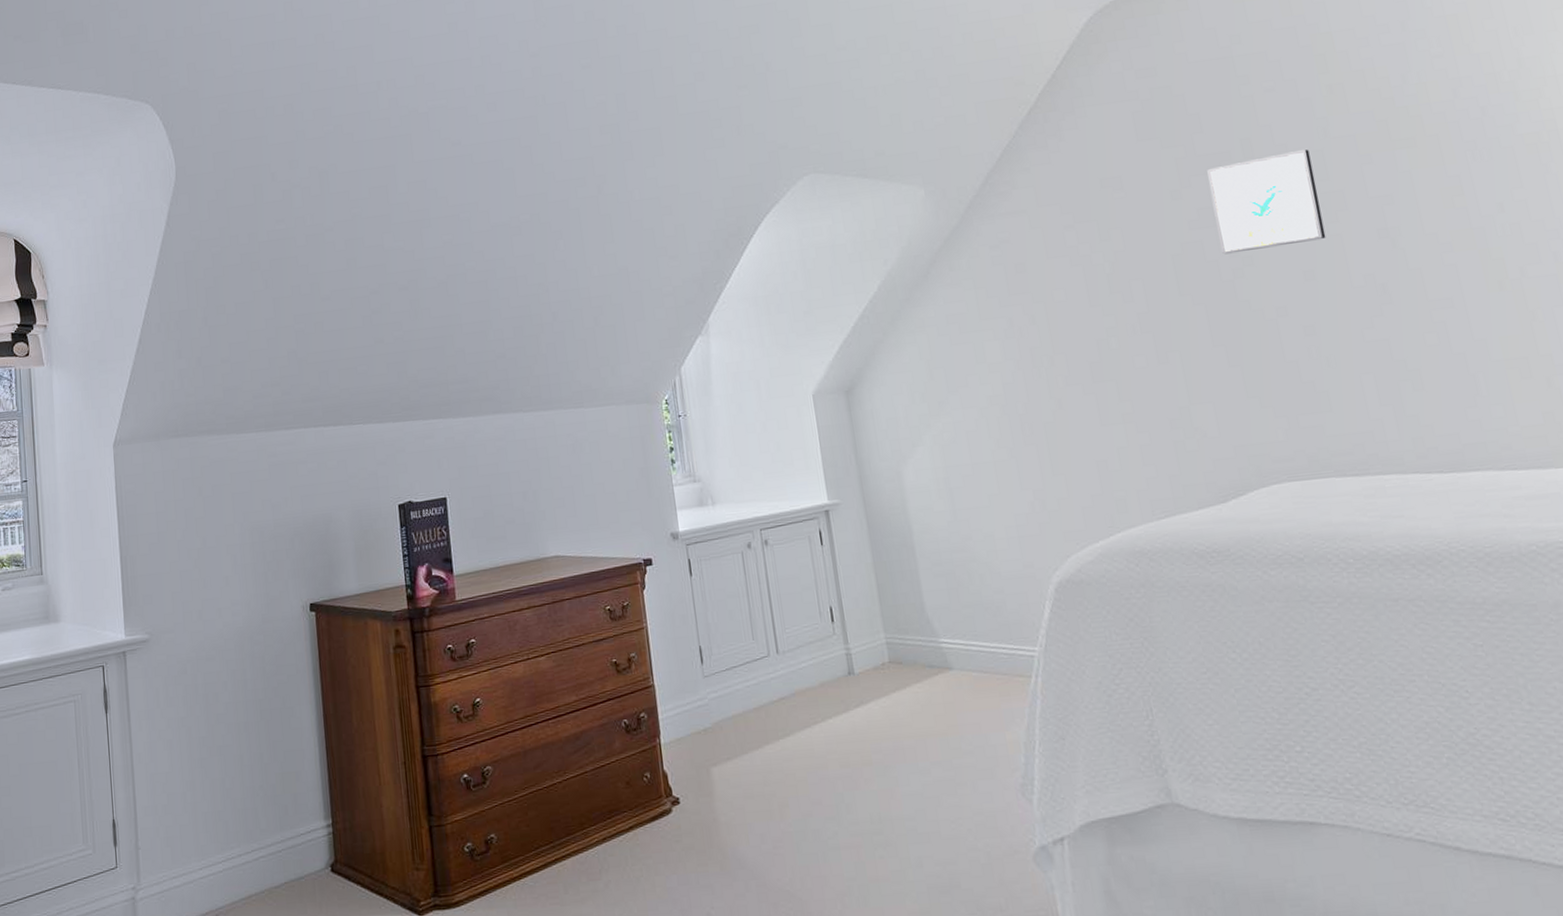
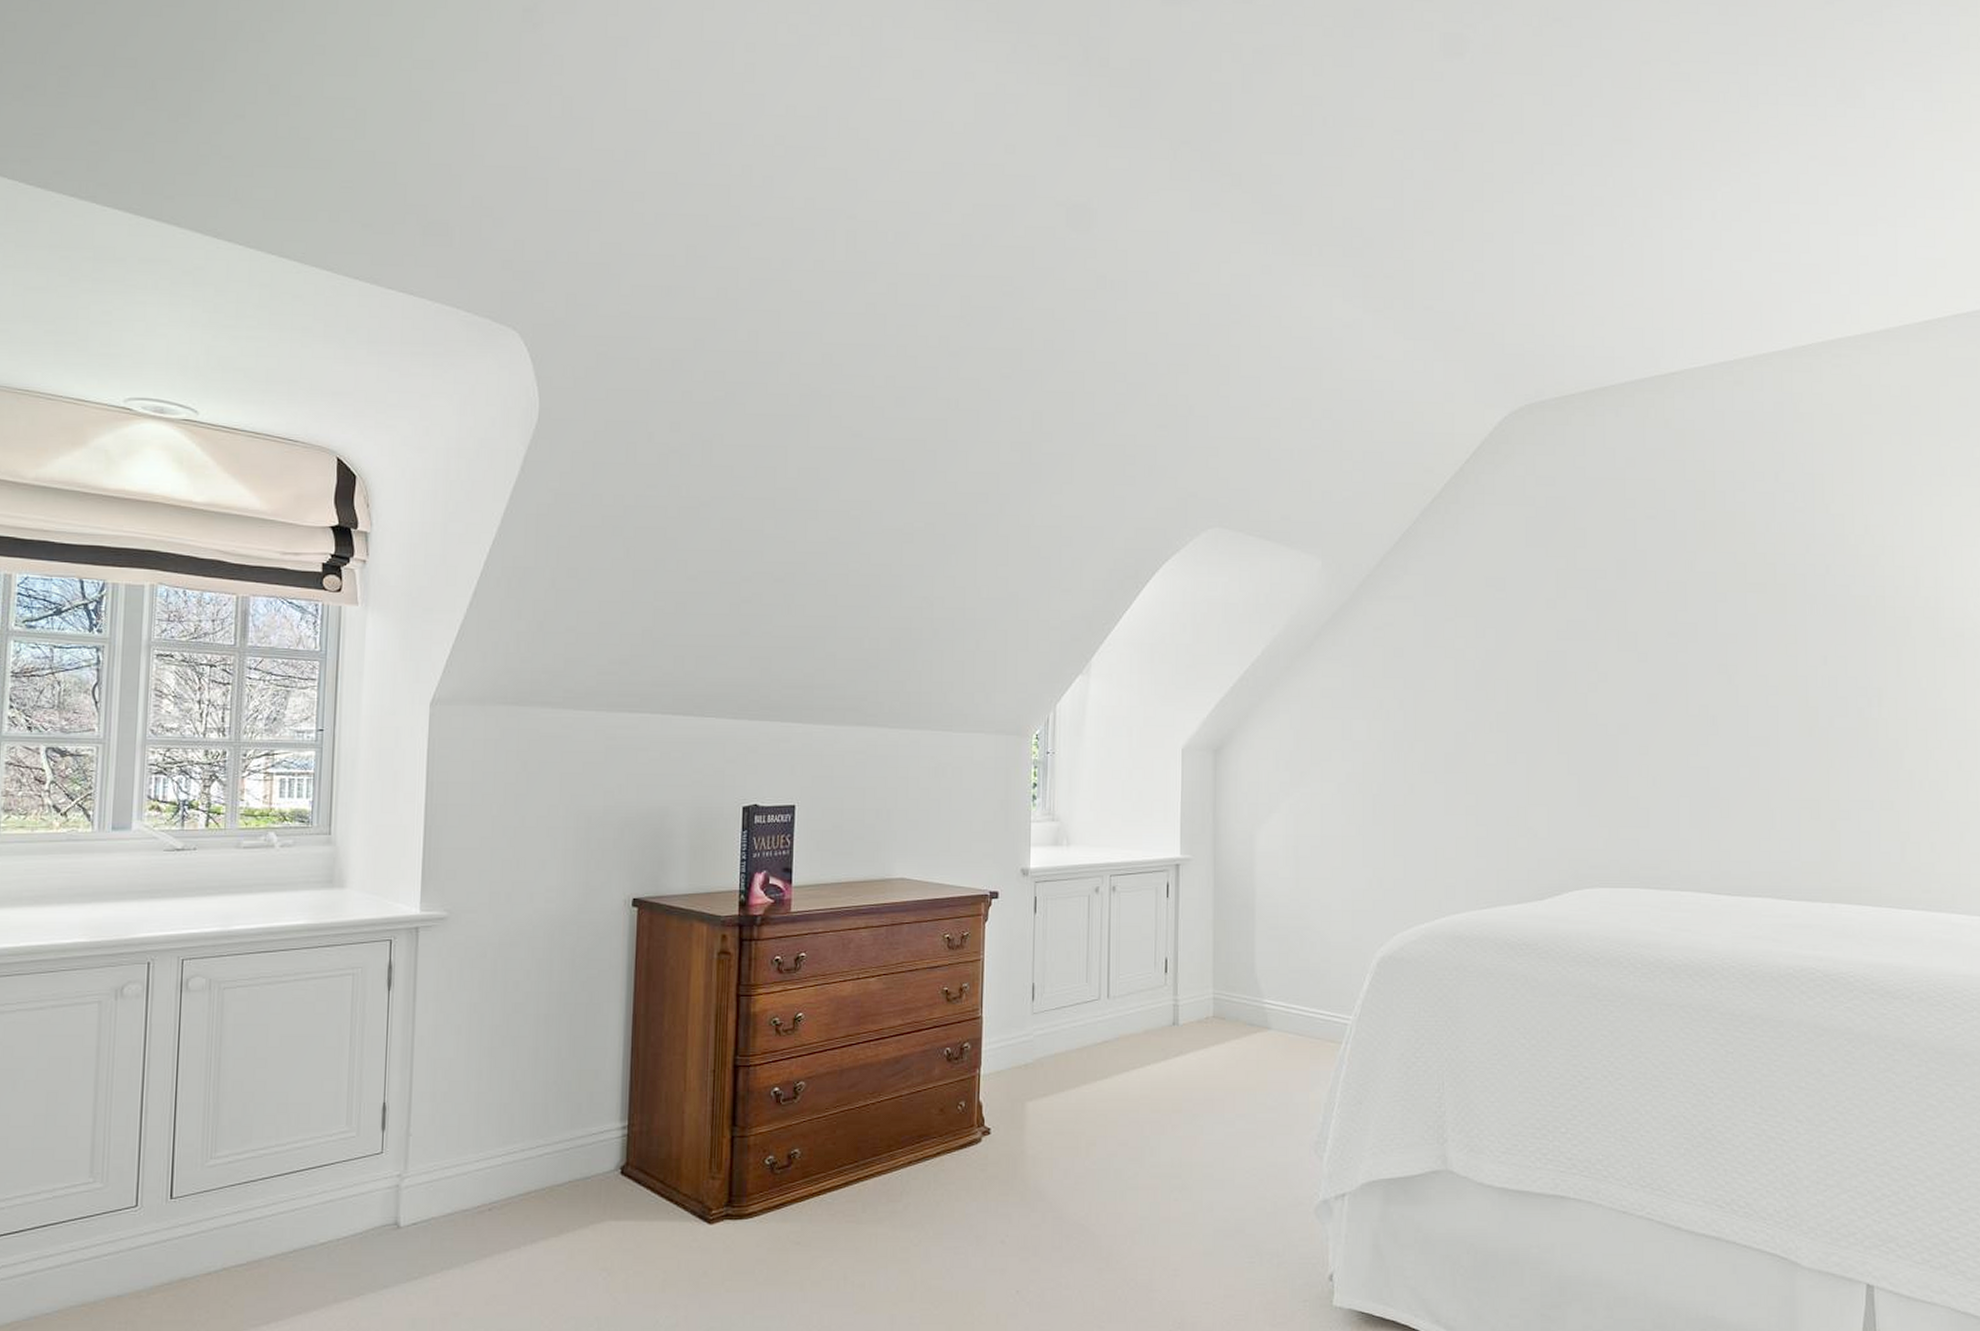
wall art: present [1207,149,1326,255] -> none [1581,578,1675,668]

